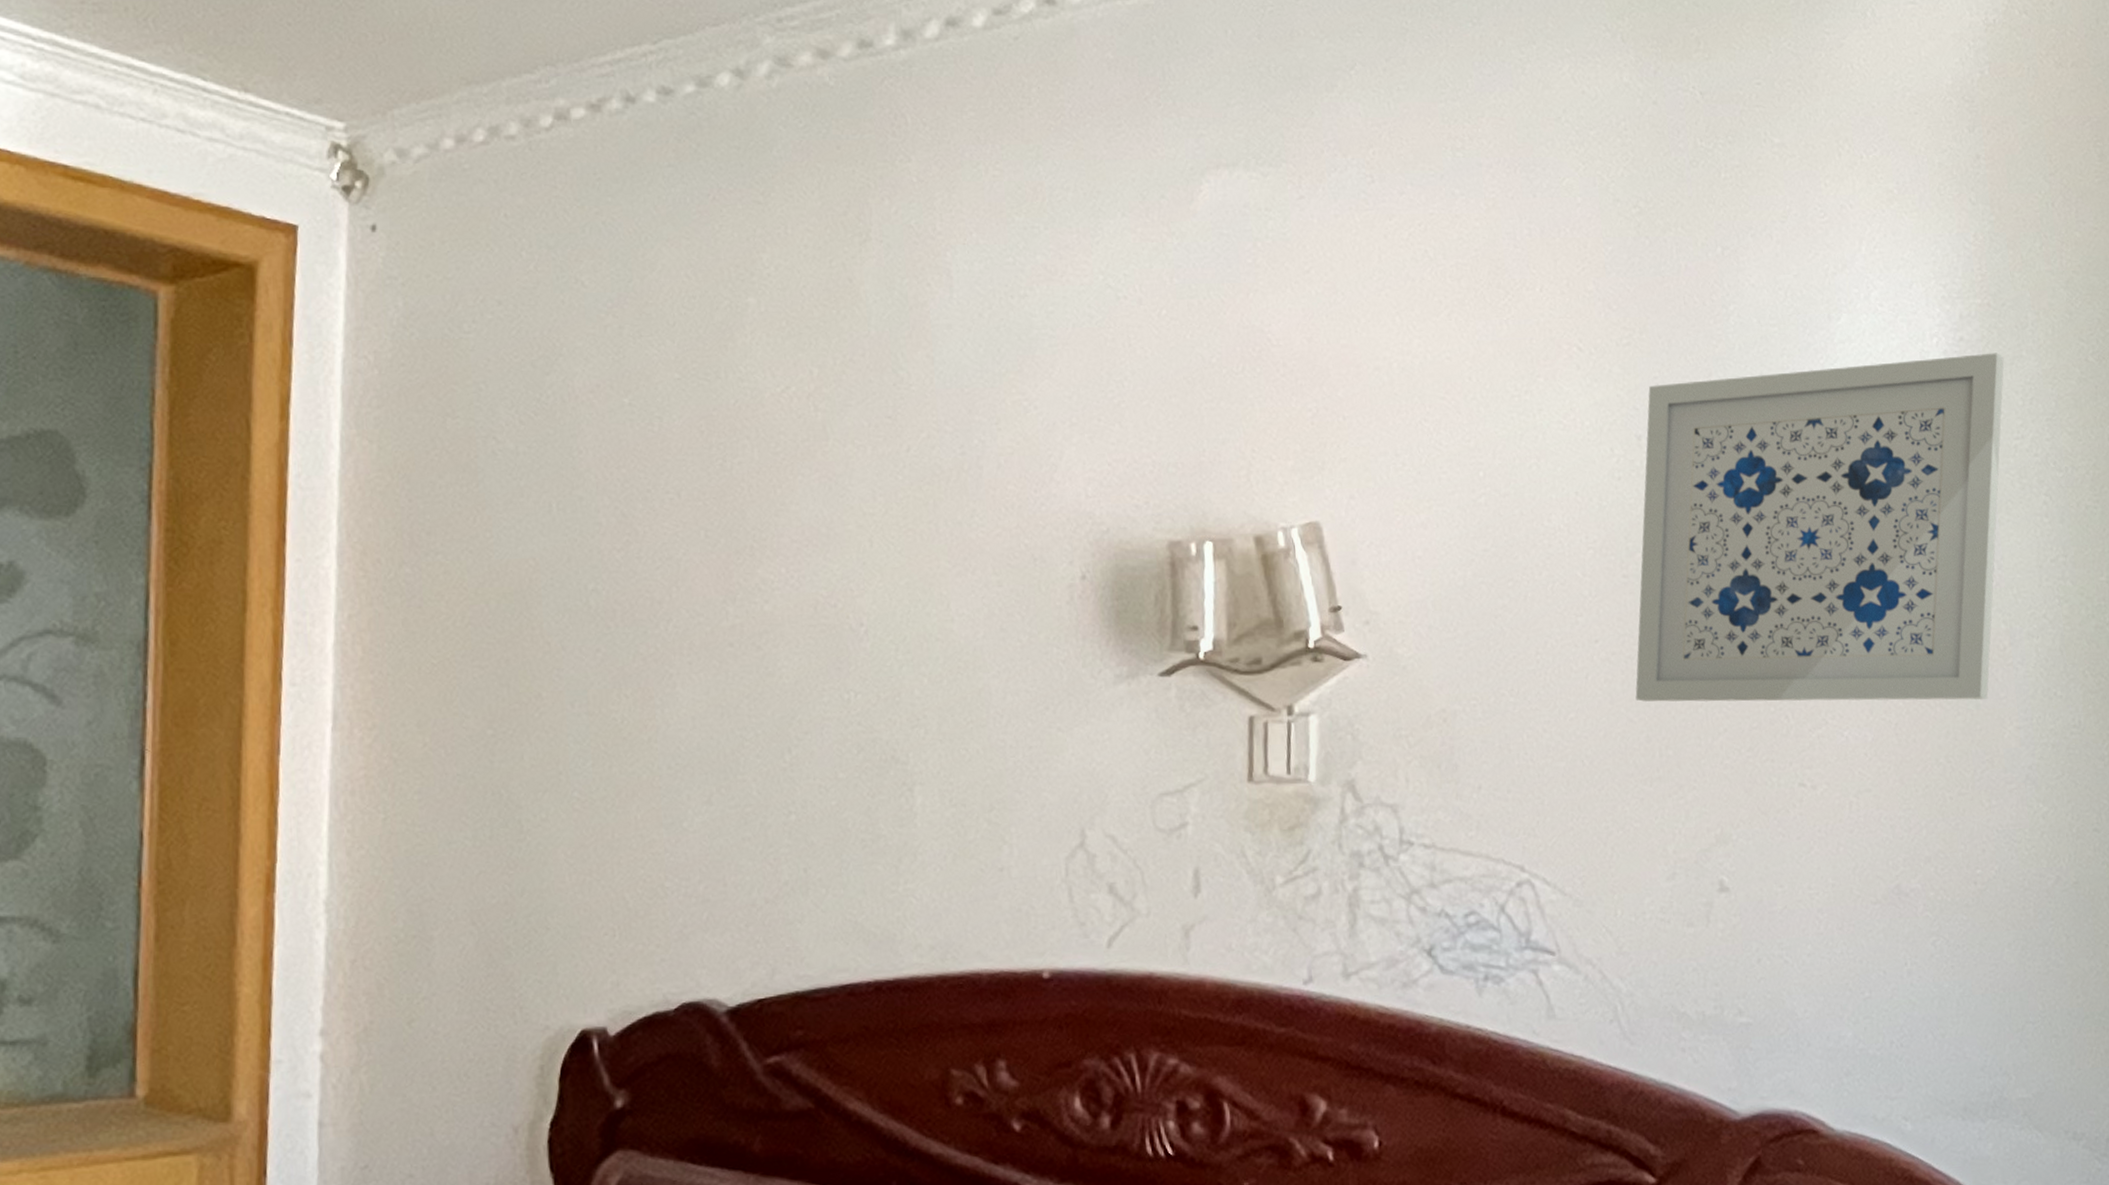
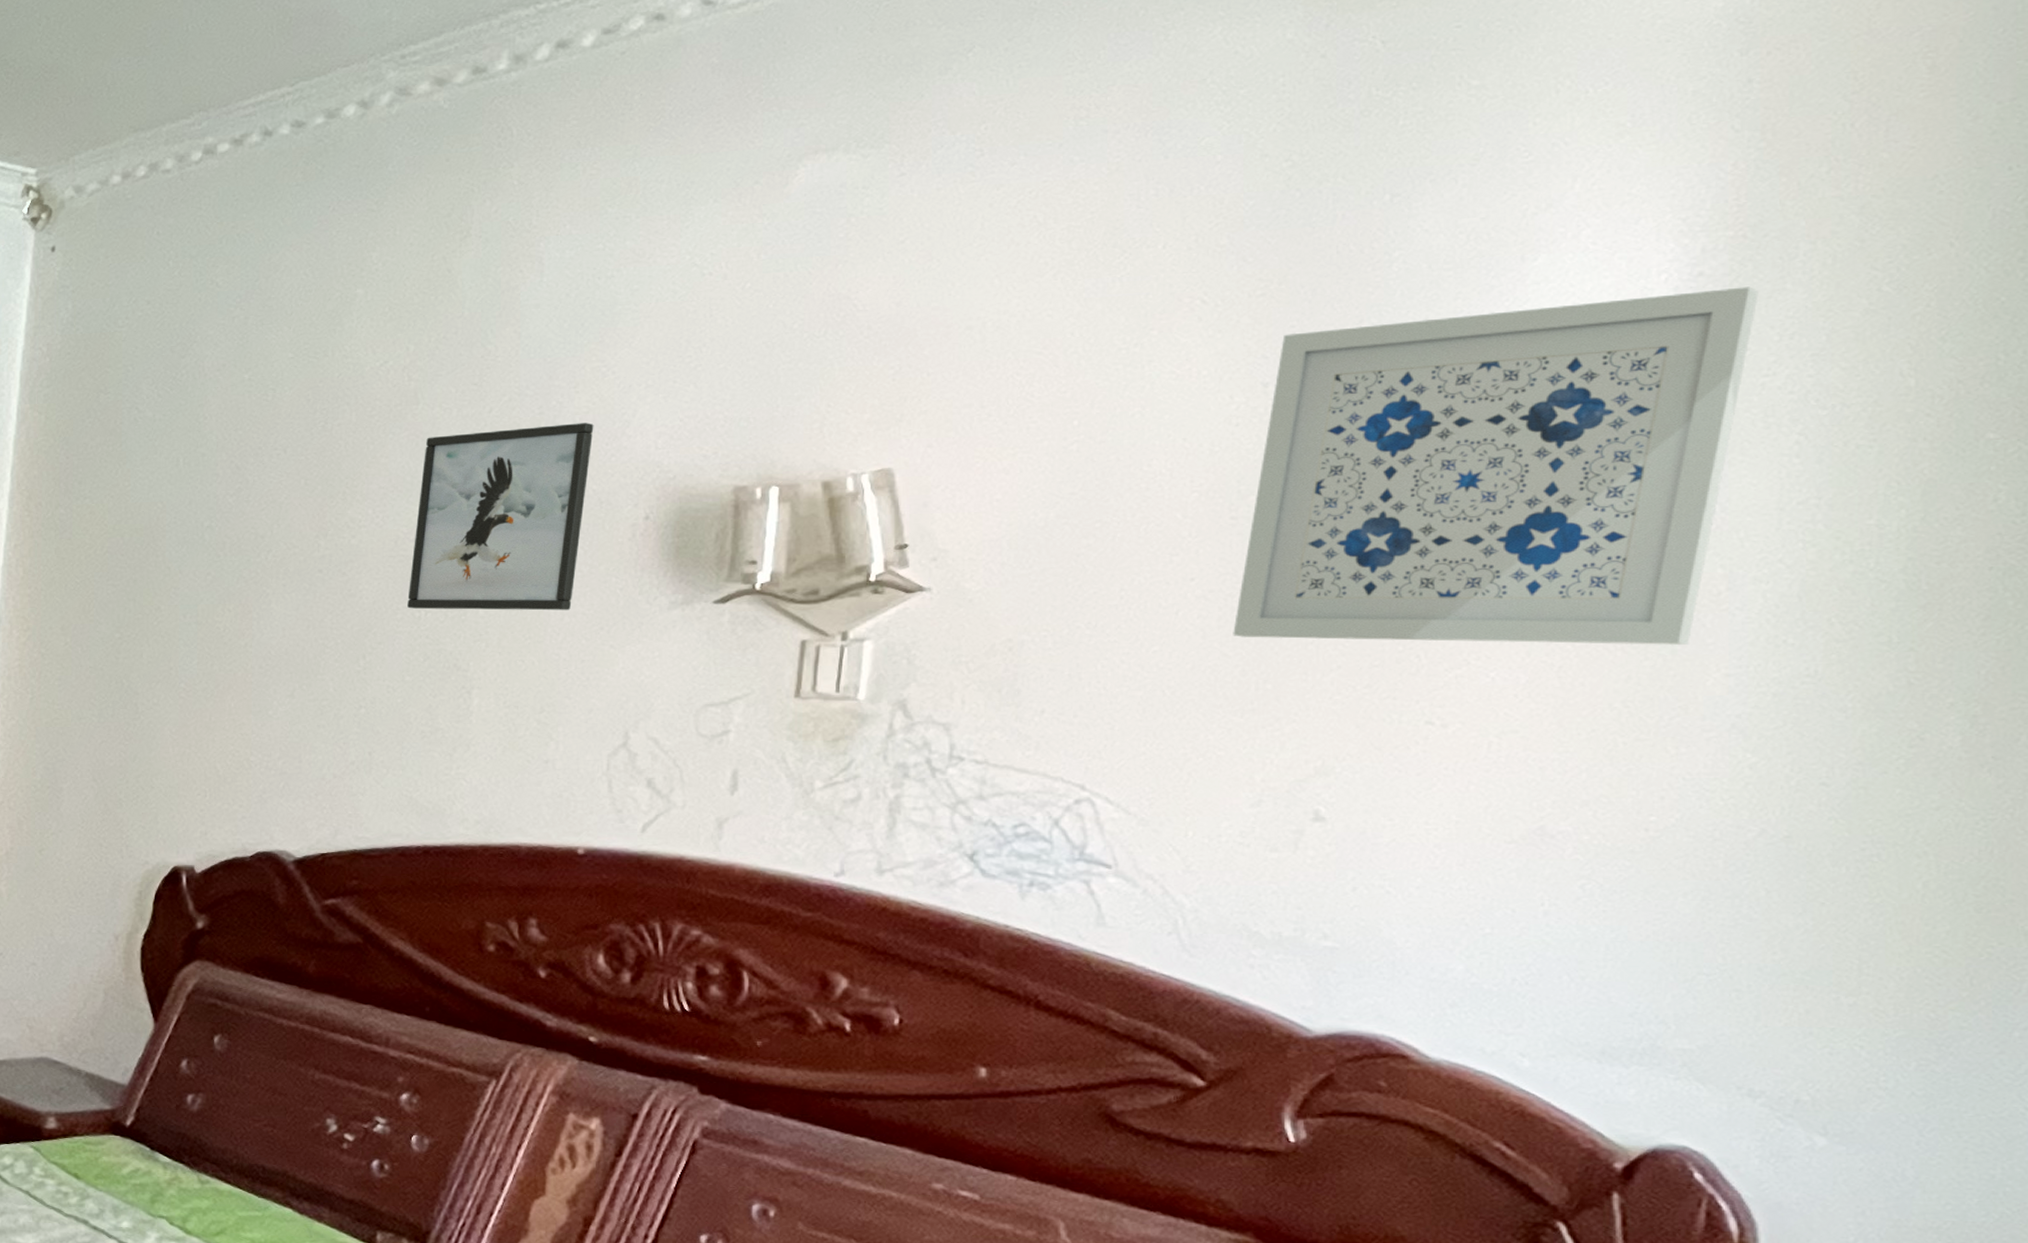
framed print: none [833,465,1021,690] -> present [407,423,594,611]

